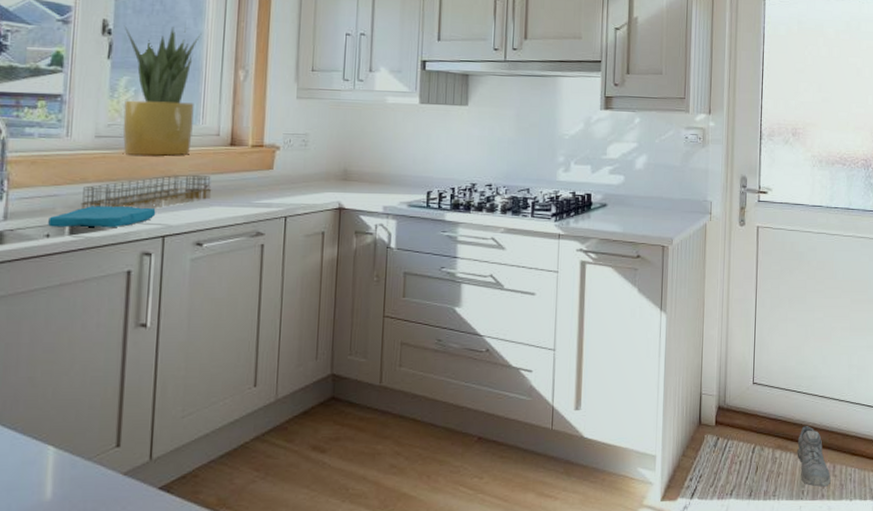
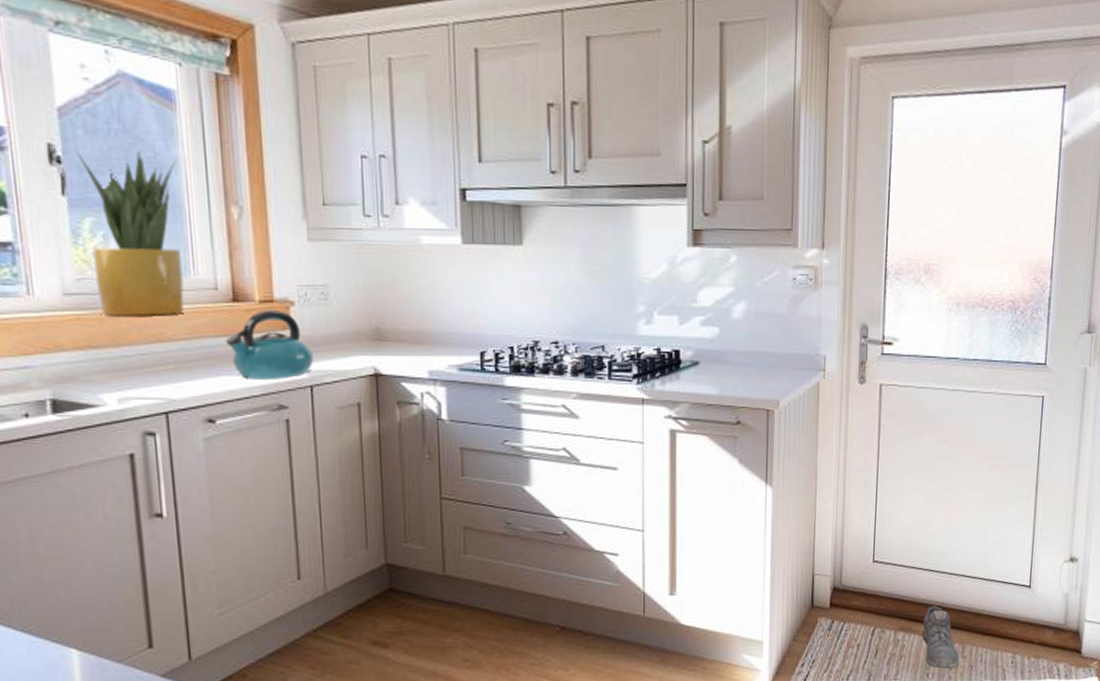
sponge: present [48,206,156,228] -> none [24,378,153,405]
dish rack: present [81,175,212,210] -> none [59,339,218,384]
kettle: none [220,153,291,211] -> present [225,310,314,380]

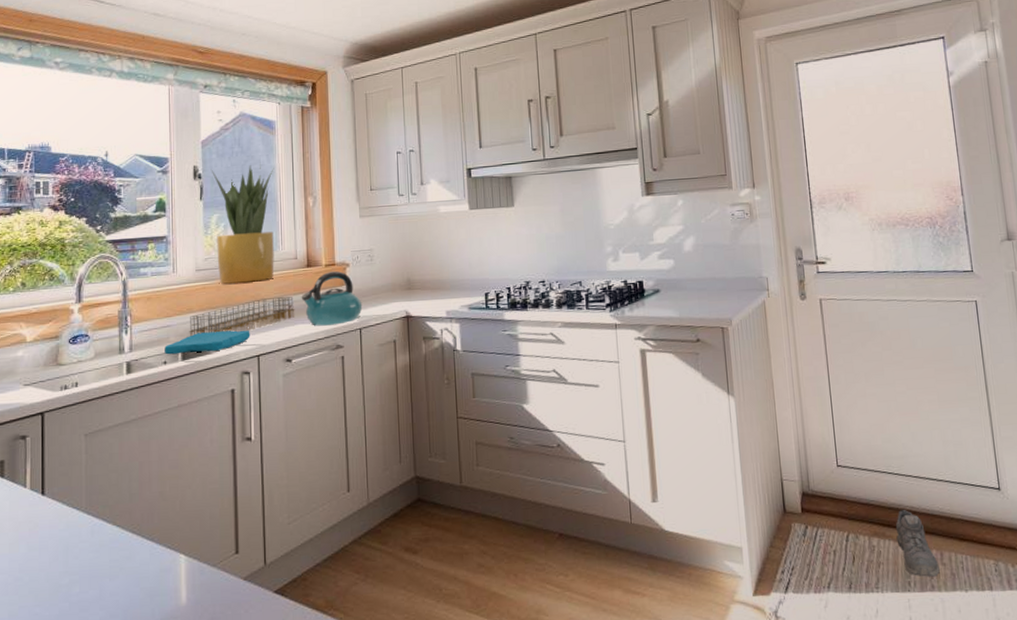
sponge: none [24,378,153,405] -> present [165,330,250,355]
dish rack: none [59,339,218,384] -> present [189,297,295,337]

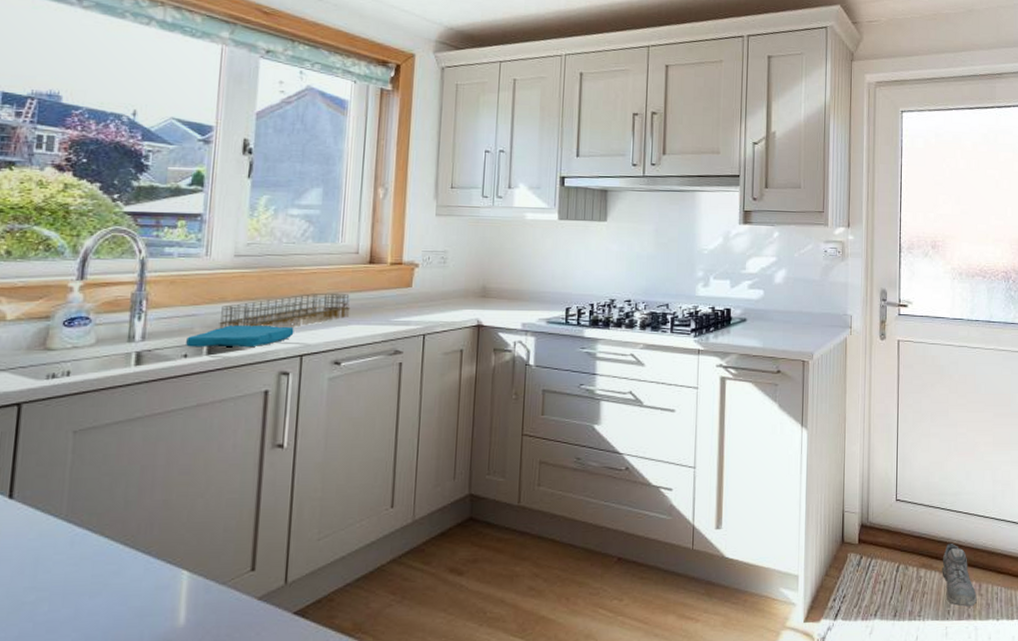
planter: present [211,164,274,284] -> none [262,144,342,274]
kettle: present [301,271,363,326] -> none [358,271,429,329]

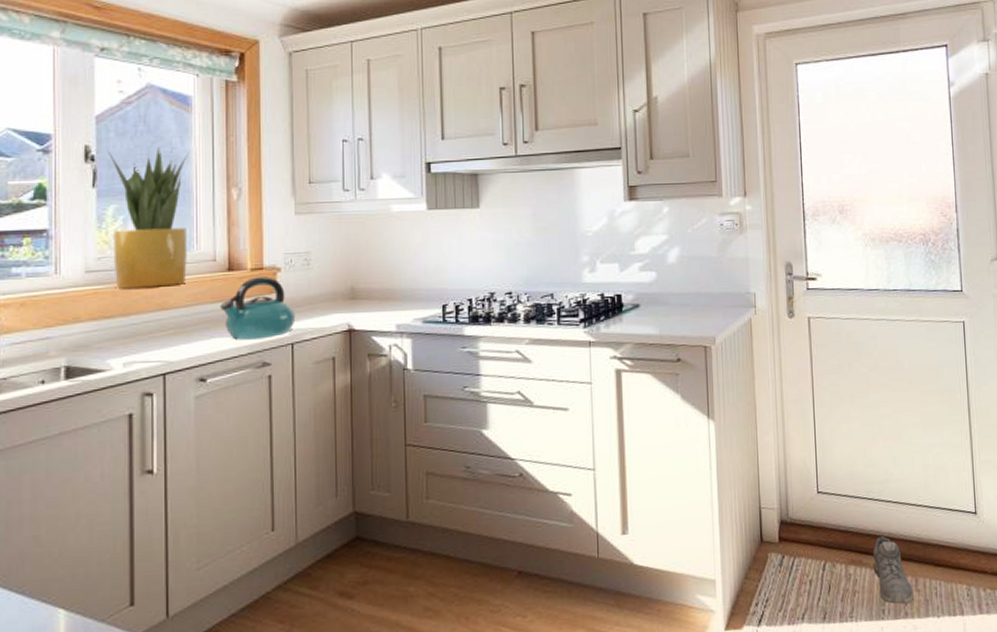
sponge: present [186,325,294,348] -> none [42,344,155,373]
dish rack: present [219,293,351,329] -> none [75,305,212,352]
planter: none [262,144,342,274] -> present [107,147,189,289]
kettle: none [358,271,429,329] -> present [220,276,296,340]

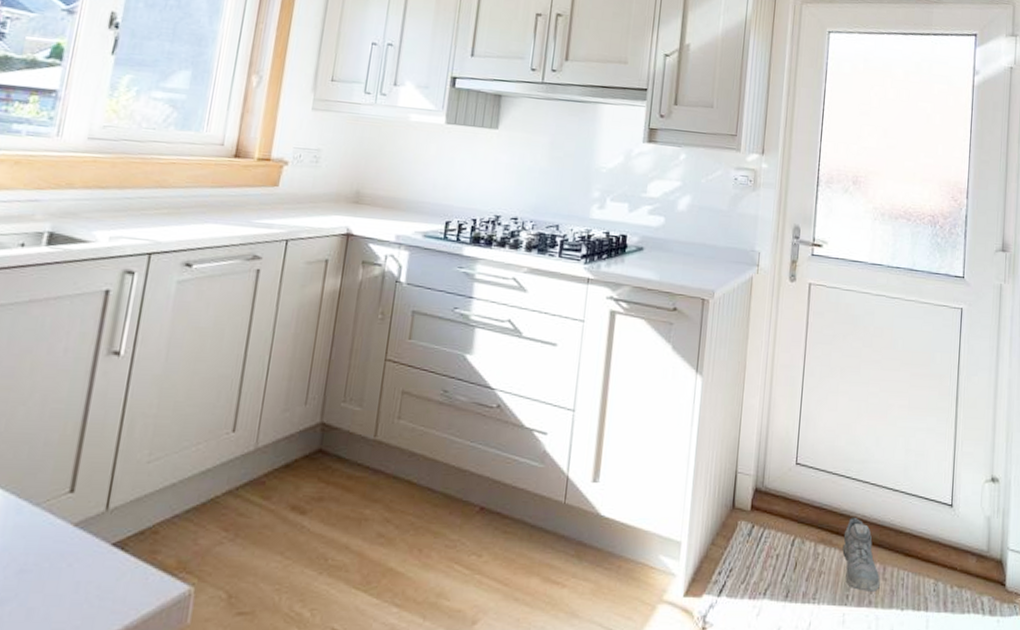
planter: present [107,147,189,289] -> none [117,19,216,165]
kettle: present [220,276,296,340] -> none [219,167,296,232]

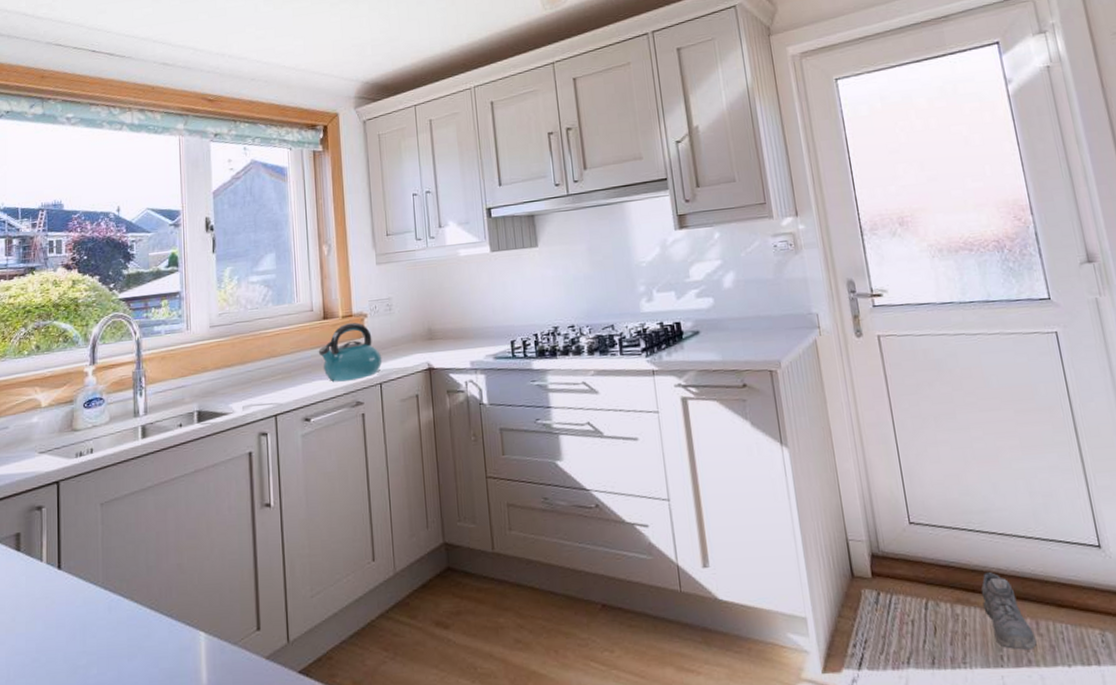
kettle: none [219,167,296,232] -> present [318,322,382,382]

